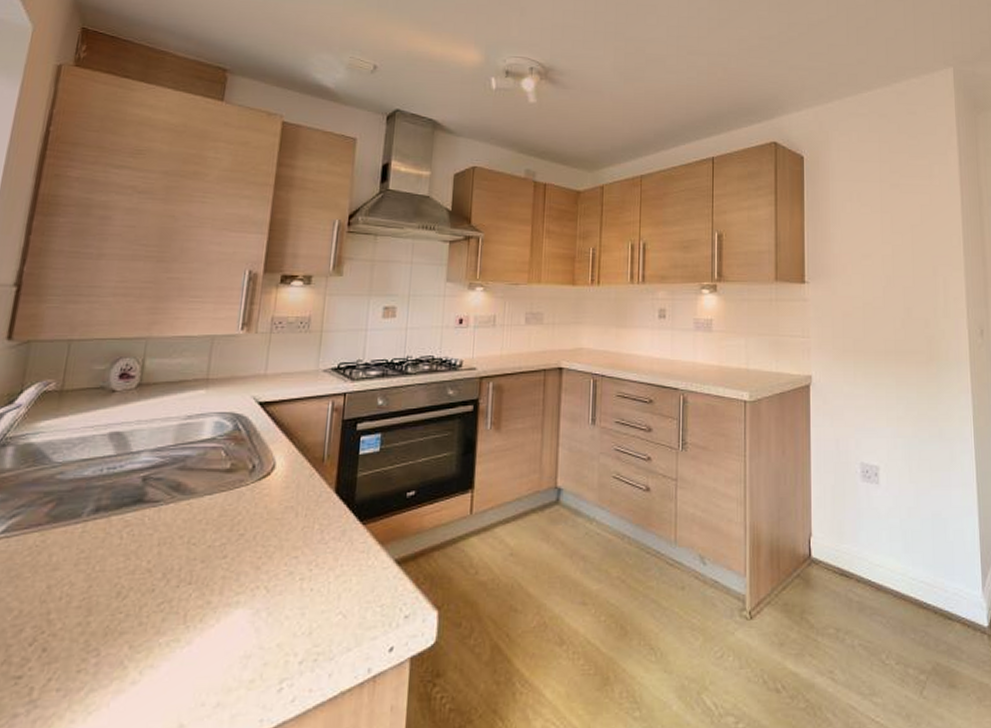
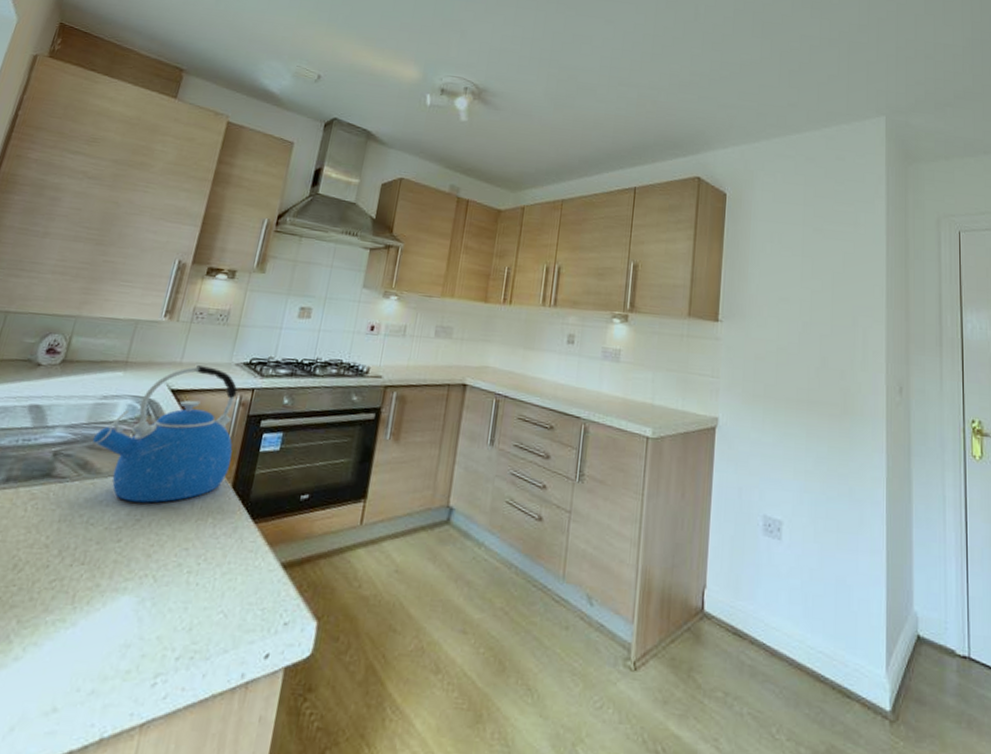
kettle: none [183,376,331,517] -> present [93,365,238,503]

